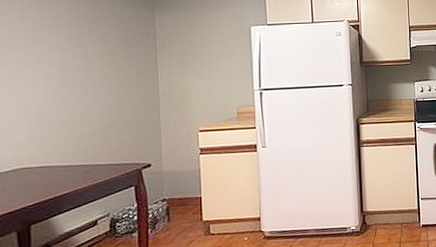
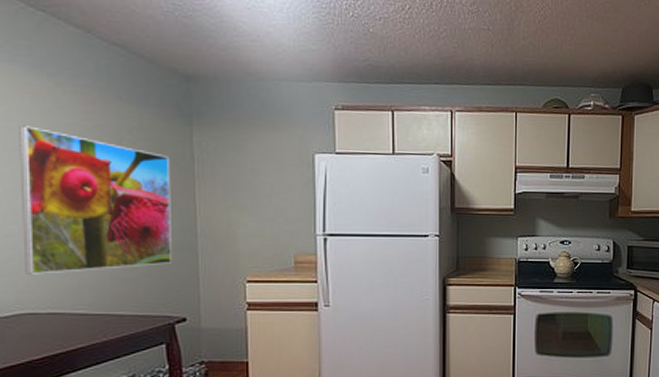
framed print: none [19,19,139,136] -> present [19,125,171,274]

